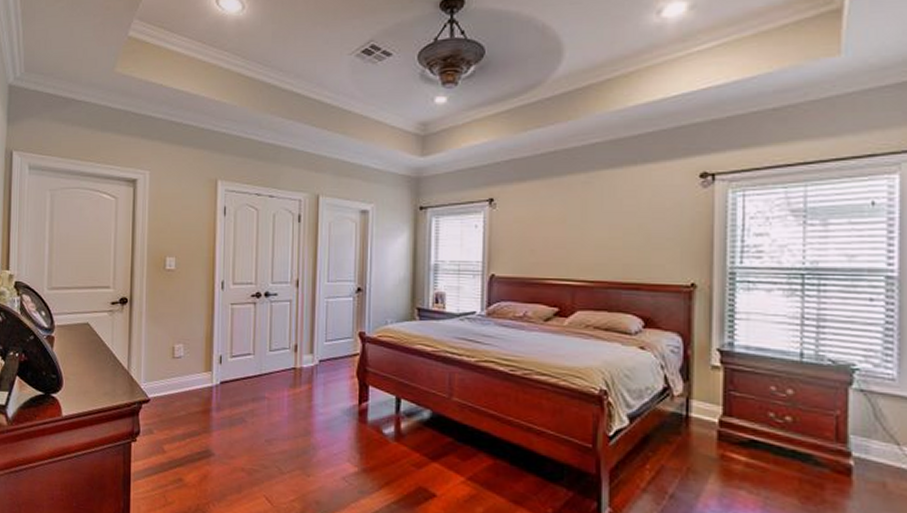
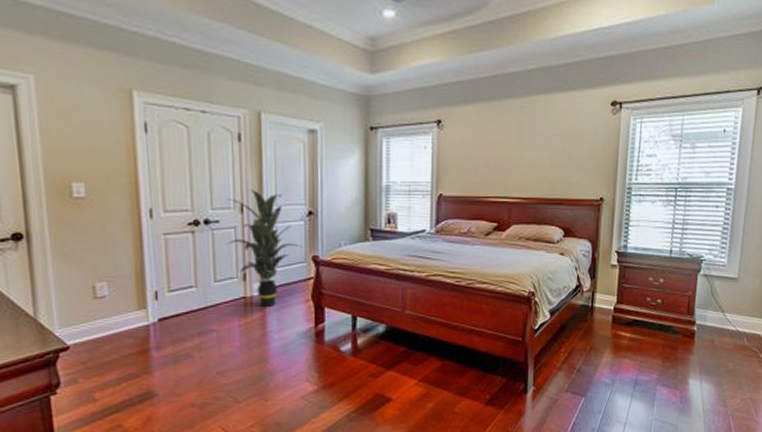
indoor plant: none [284,266,349,381] -> present [228,189,301,308]

